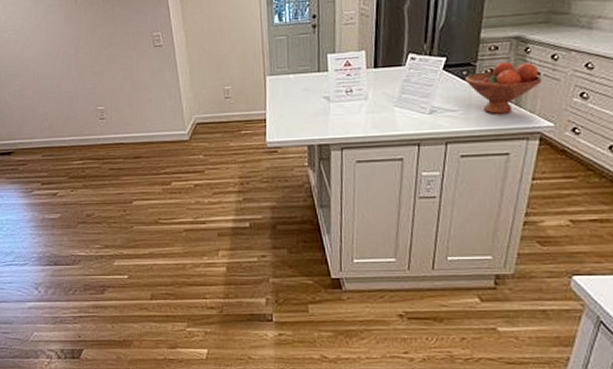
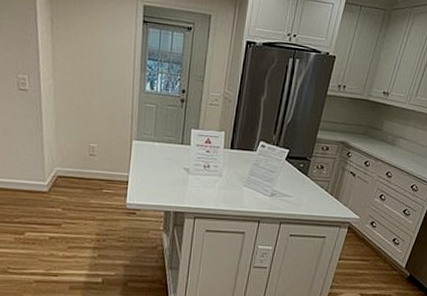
fruit bowl: present [465,61,543,114] -> none [301,161,357,204]

